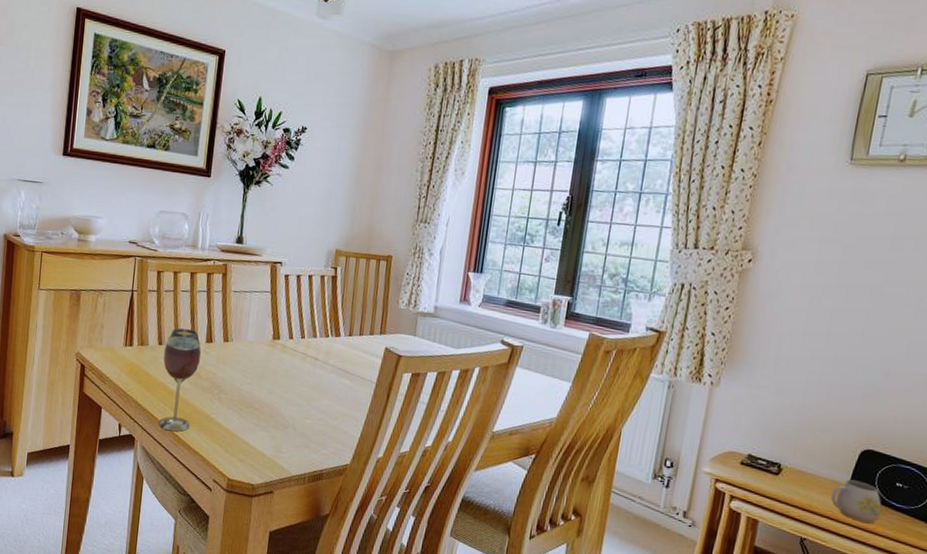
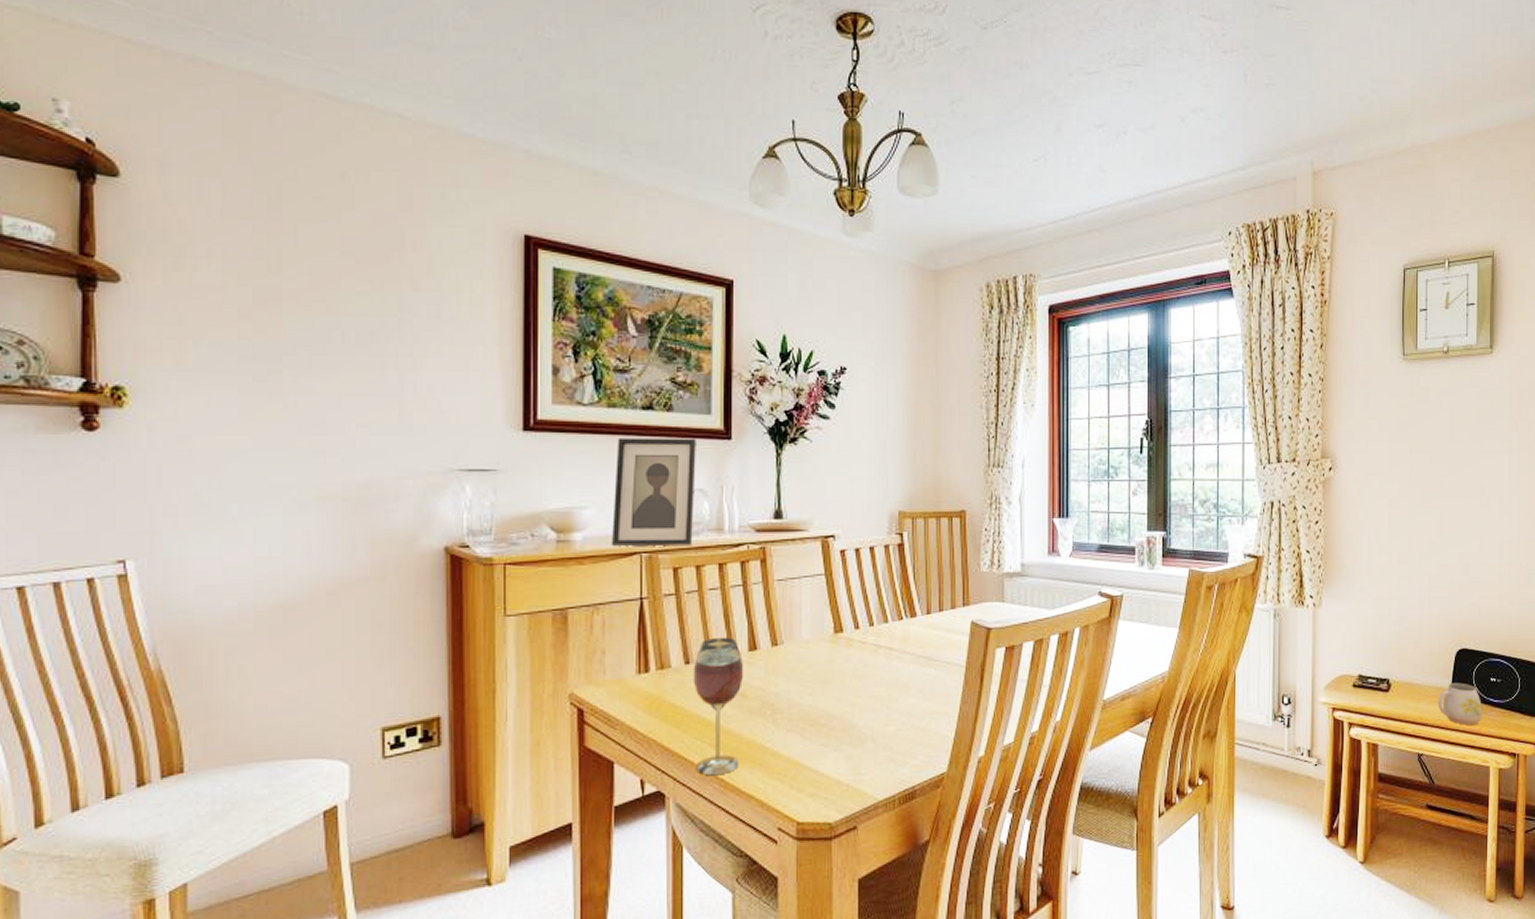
picture frame: none [115,167,185,255] -> present [611,438,698,546]

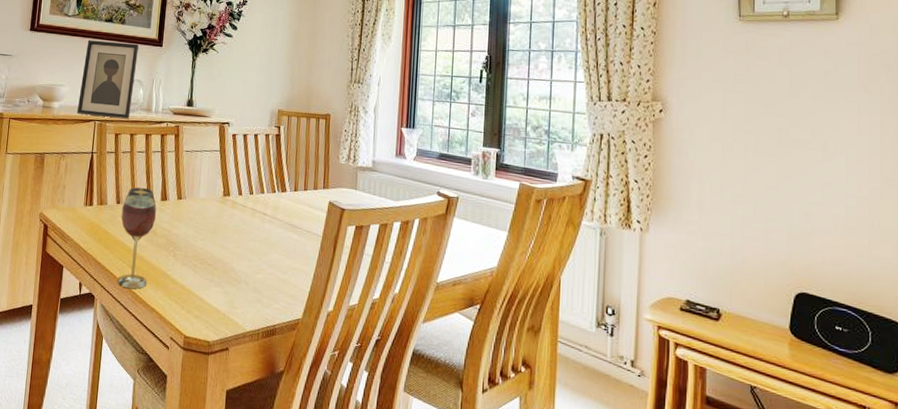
mug: present [1438,683,1483,725] -> none [774,324,826,369]

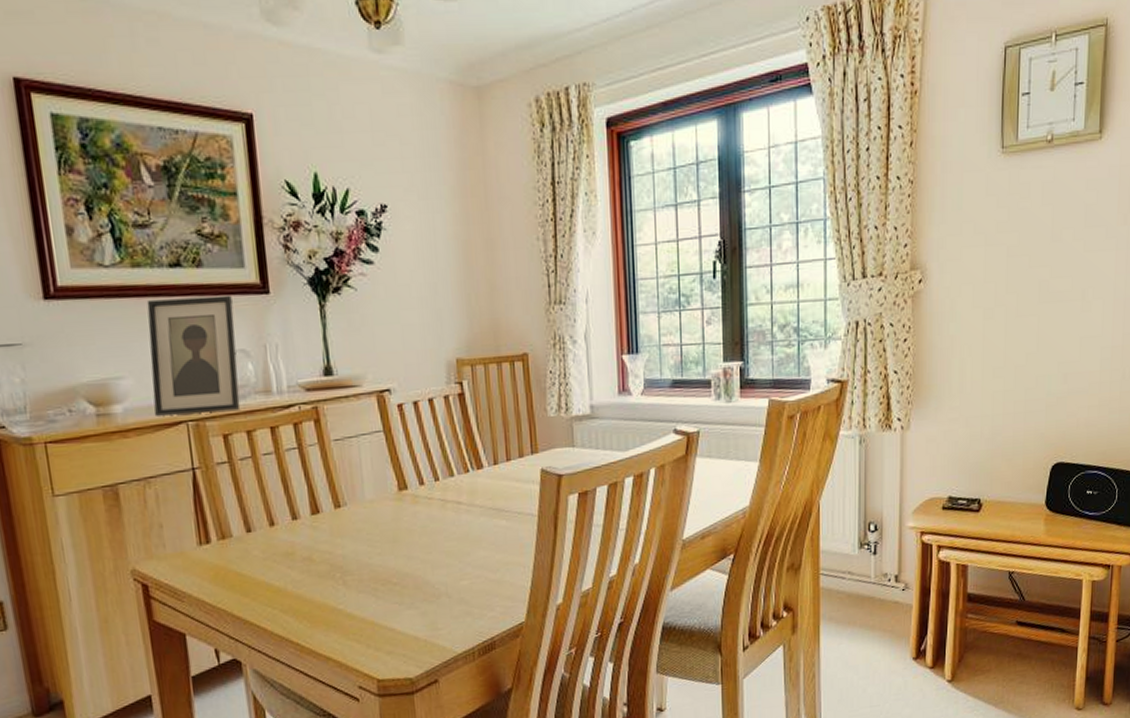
wineglass: present [117,187,157,289] -> none [255,502,312,641]

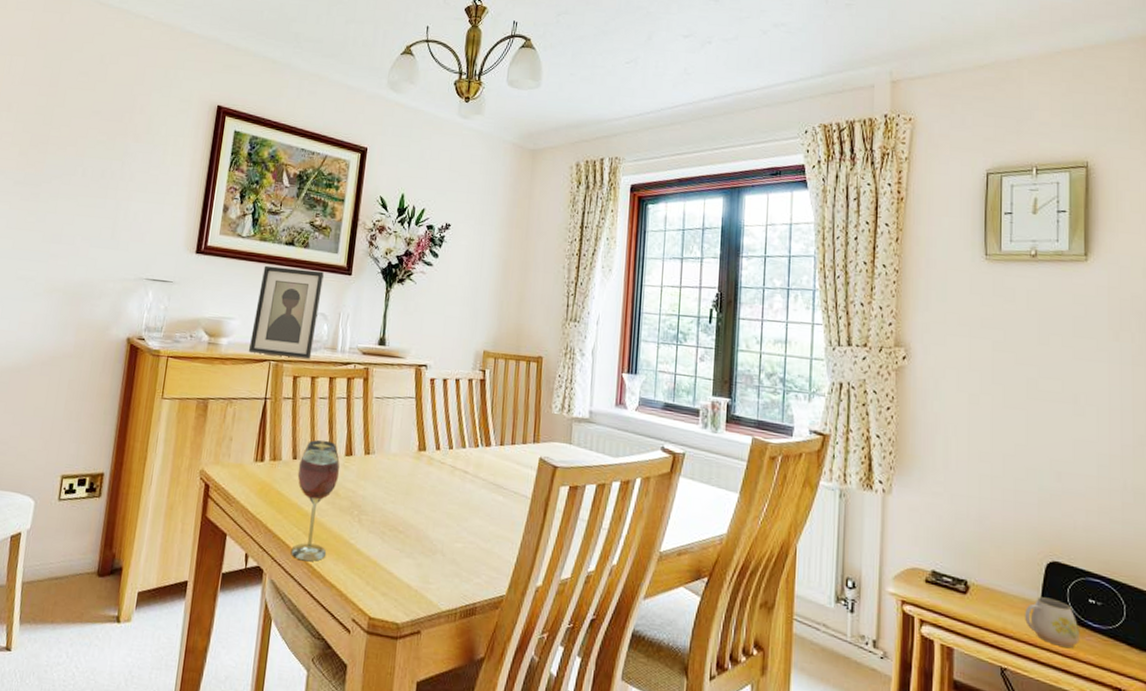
wineglass: none [255,502,312,641] -> present [291,439,340,562]
mug: none [1031,497,1078,540] -> present [1025,596,1080,648]

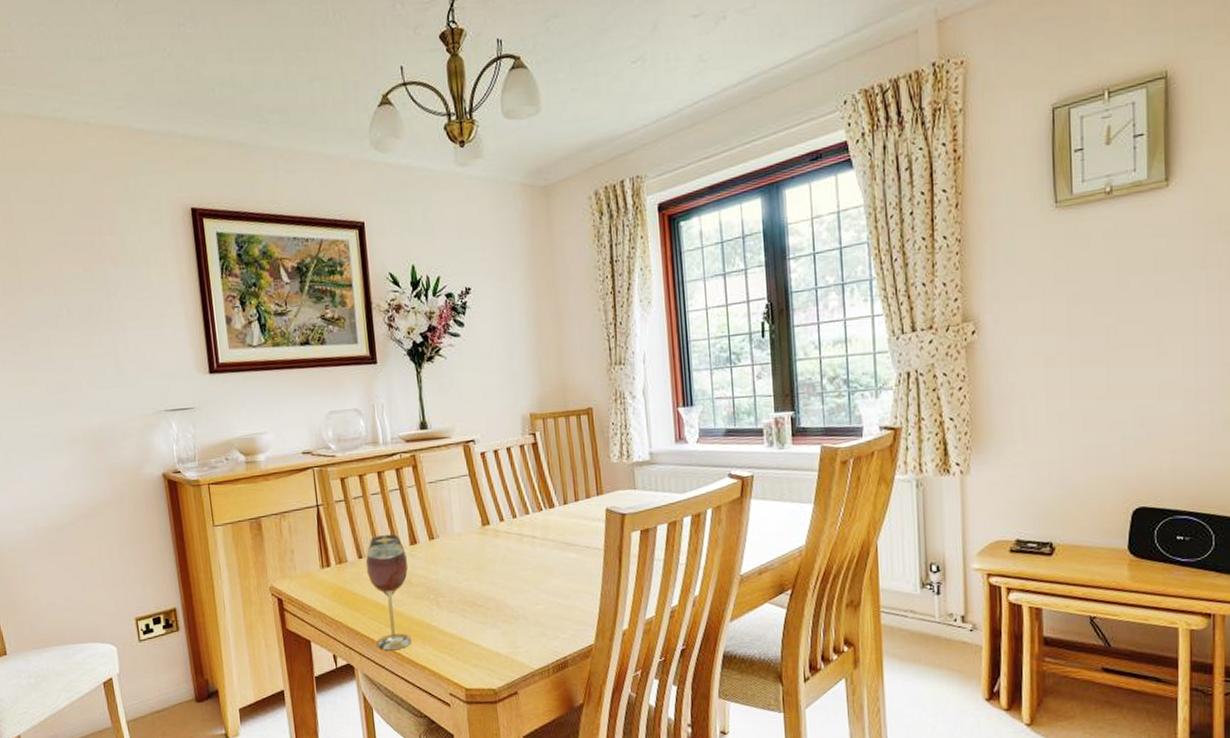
picture frame: present [248,265,325,359] -> none [284,365,354,463]
mug: present [1025,596,1080,648] -> none [1112,542,1168,586]

